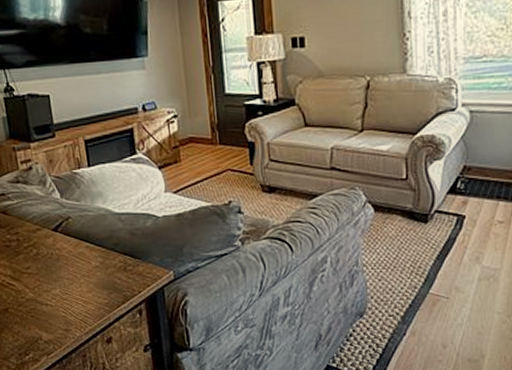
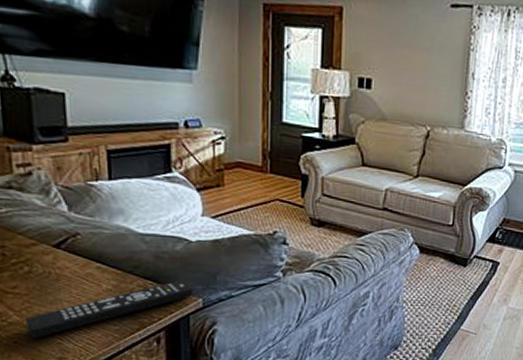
remote control: none [38,254,165,312] -> present [26,280,194,338]

